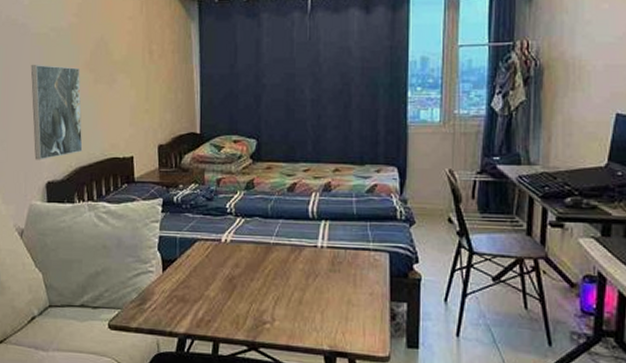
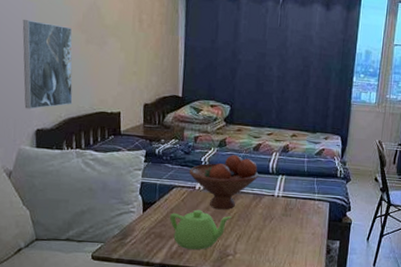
teapot: none [192,266,266,316] -> present [169,209,232,250]
fruit bowl: none [213,199,296,267] -> present [189,155,259,210]

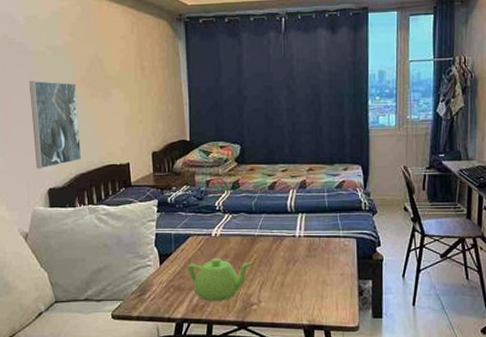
fruit bowl: present [189,155,259,210] -> none [204,196,277,256]

